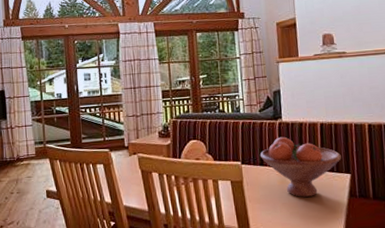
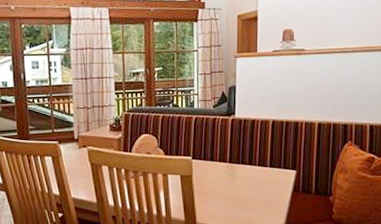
fruit bowl: present [259,136,341,197] -> none [210,133,289,192]

